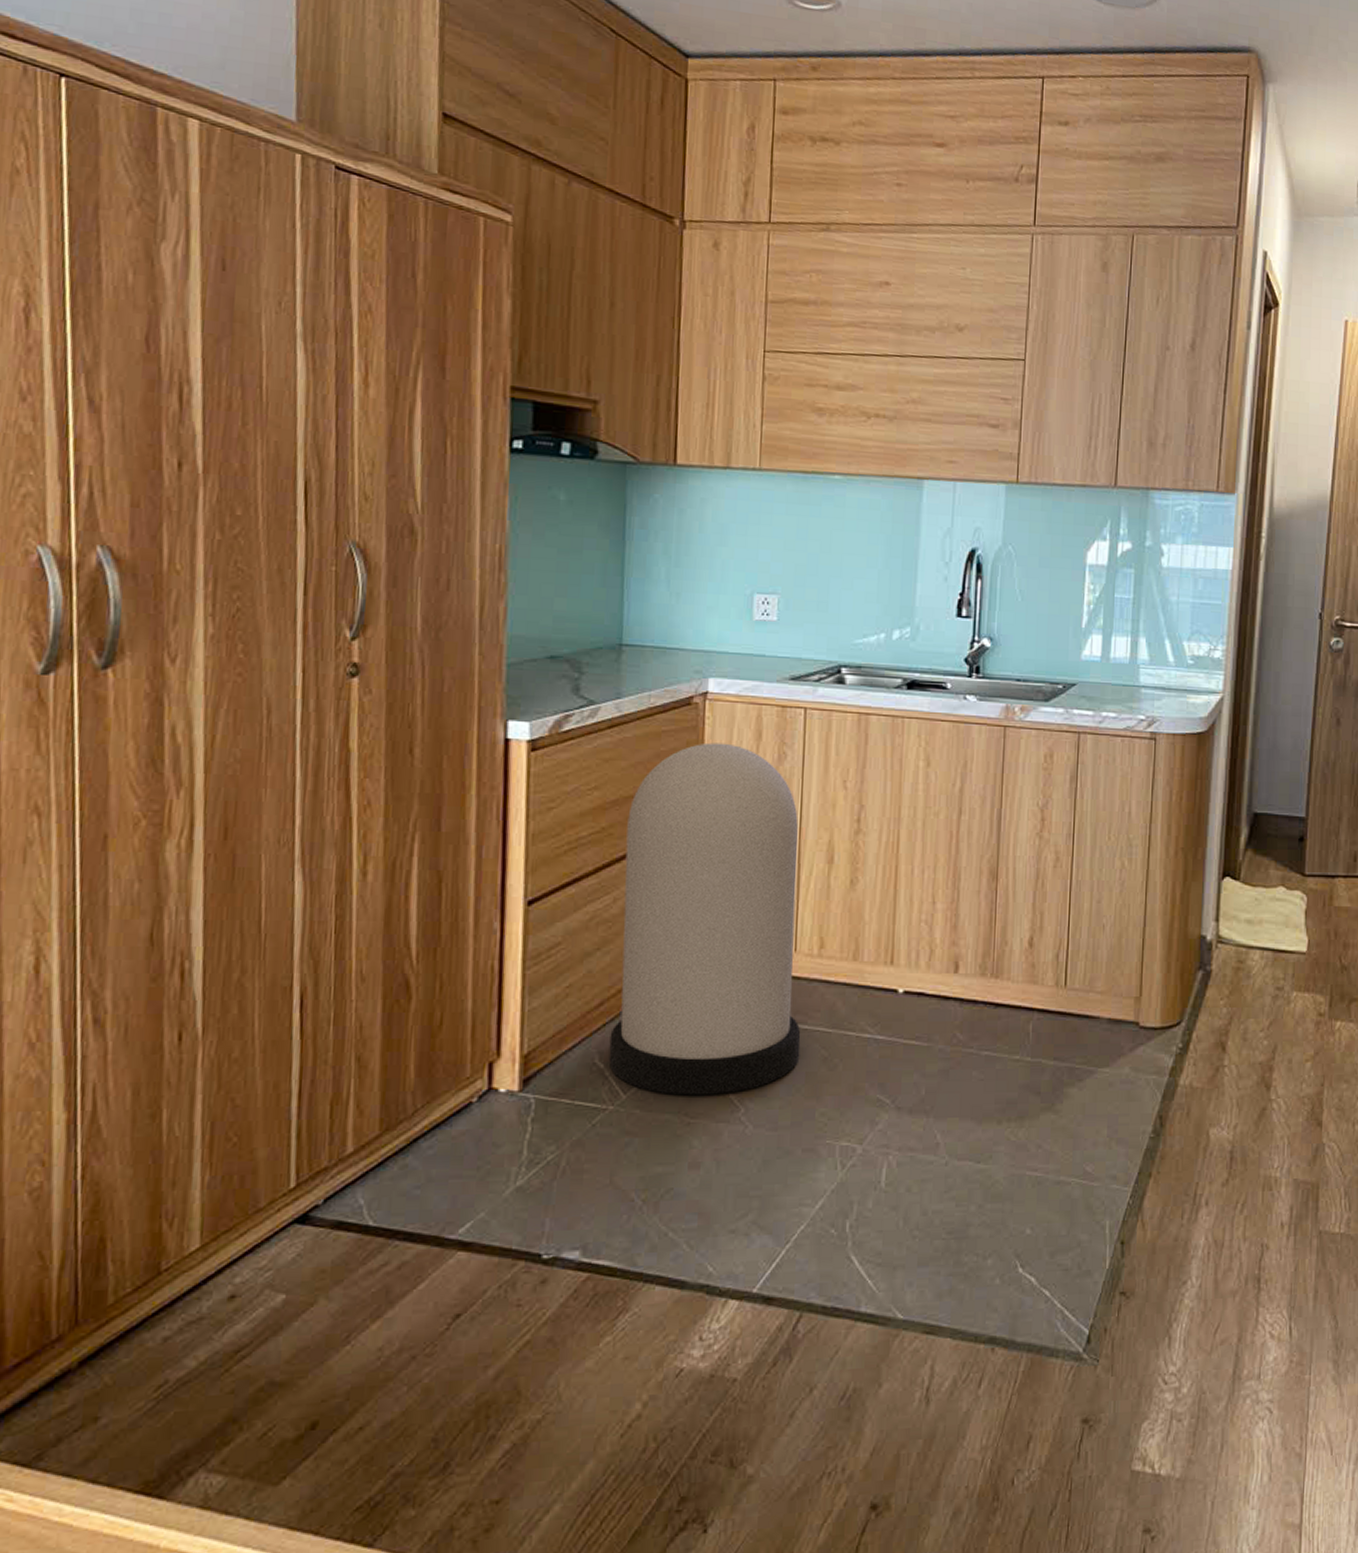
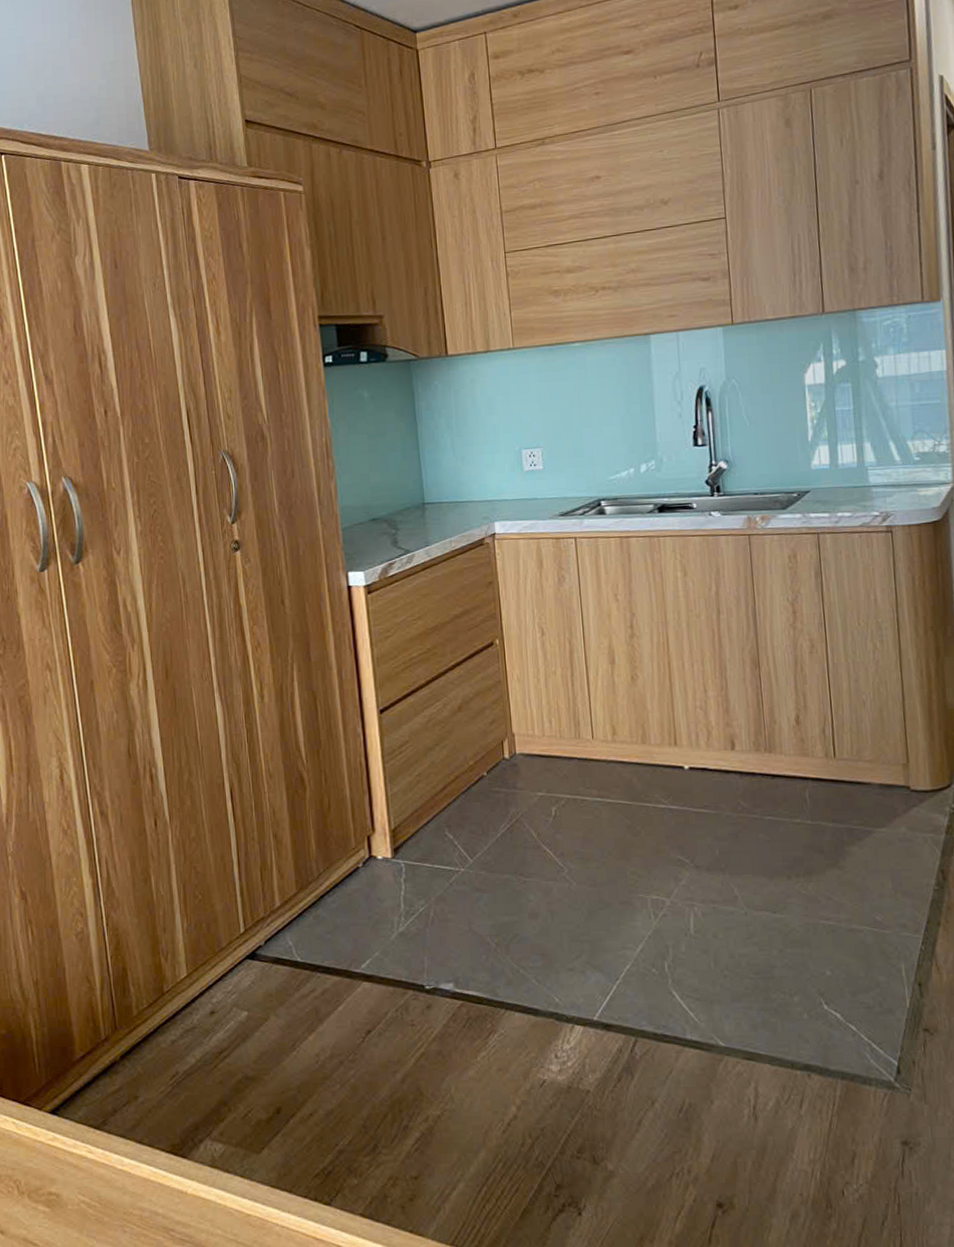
trash can: present [608,742,801,1096] -> none [446,573,608,859]

